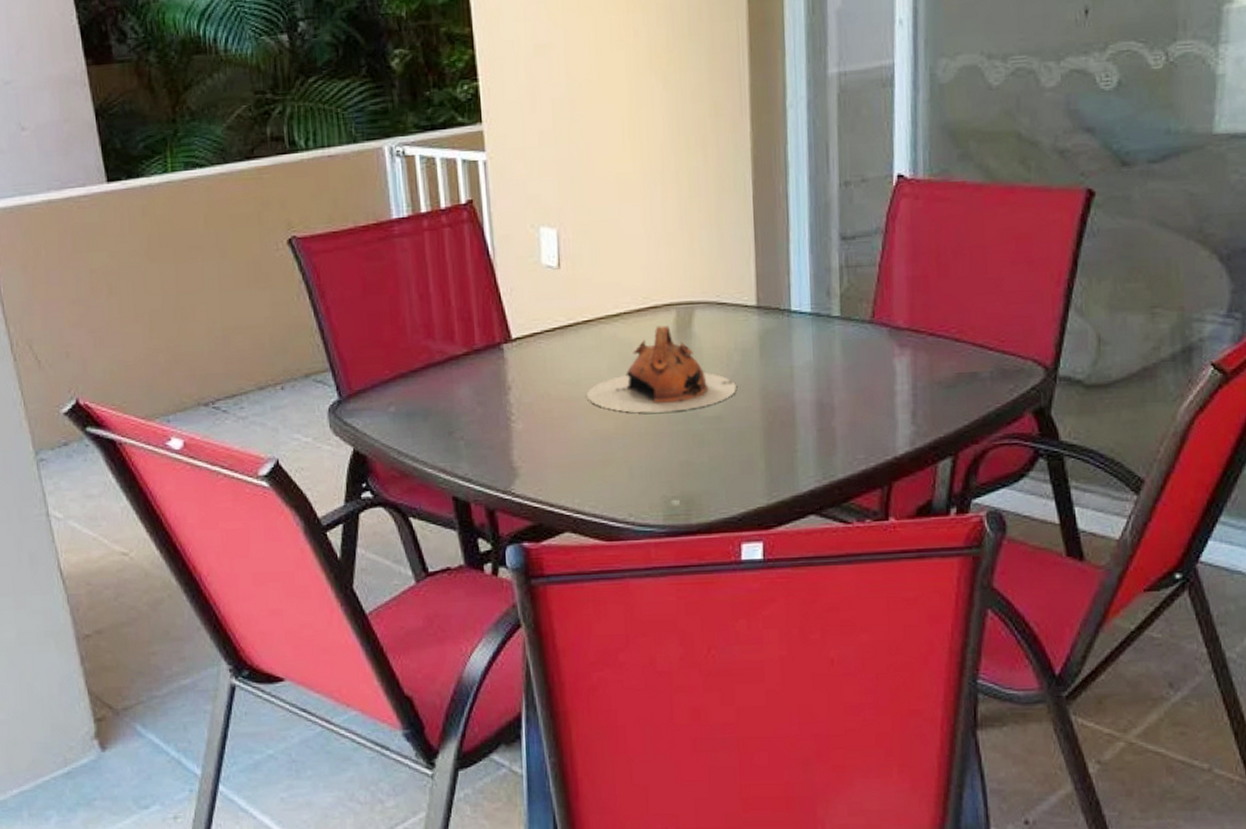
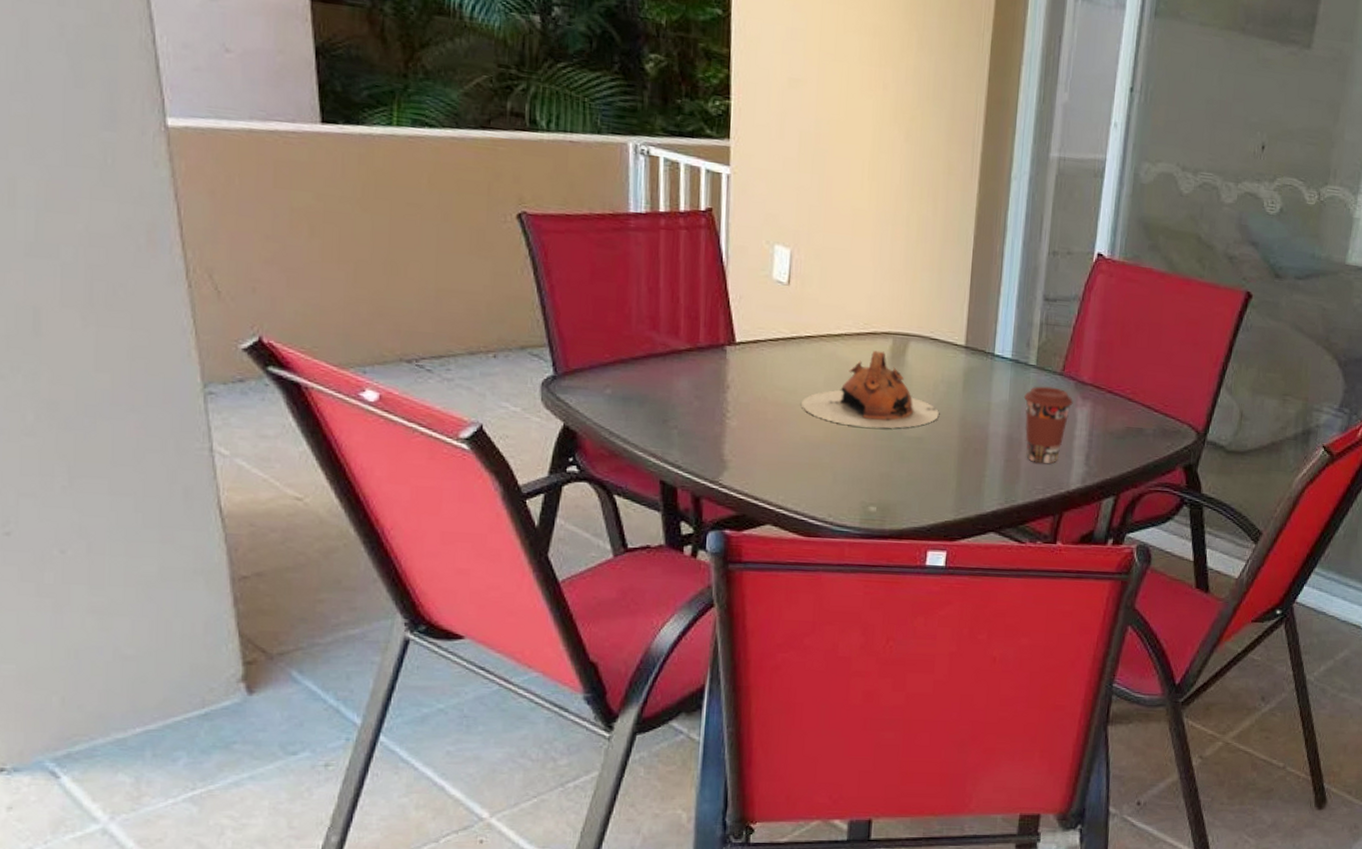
coffee cup: none [830,338,889,429] -> present [1023,386,1073,464]

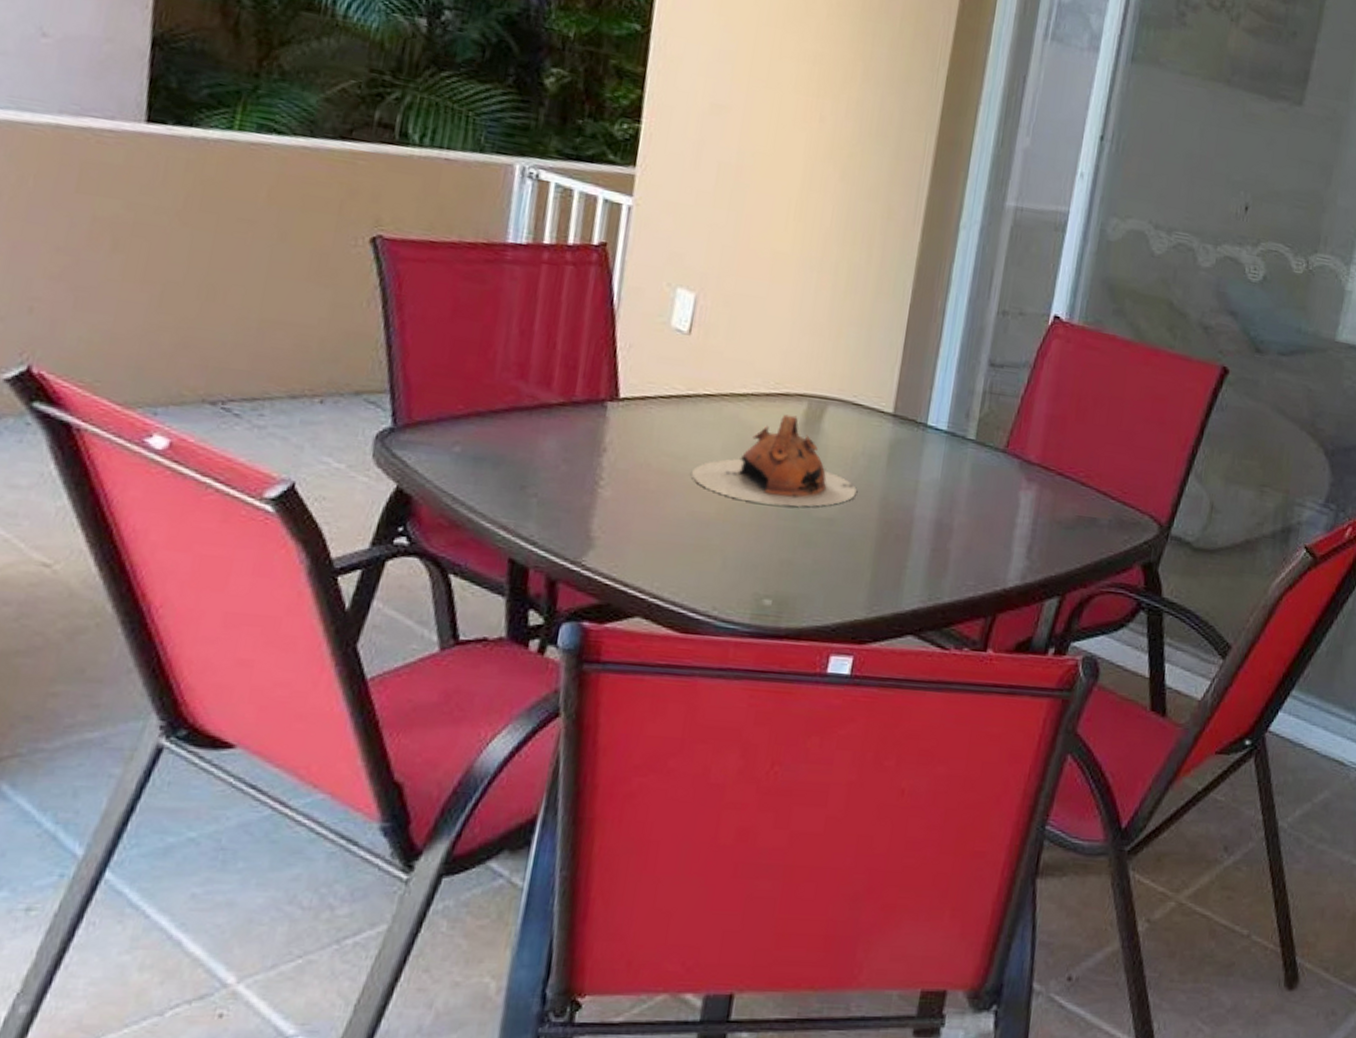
coffee cup: present [1023,386,1073,464] -> none [957,464,1016,556]

